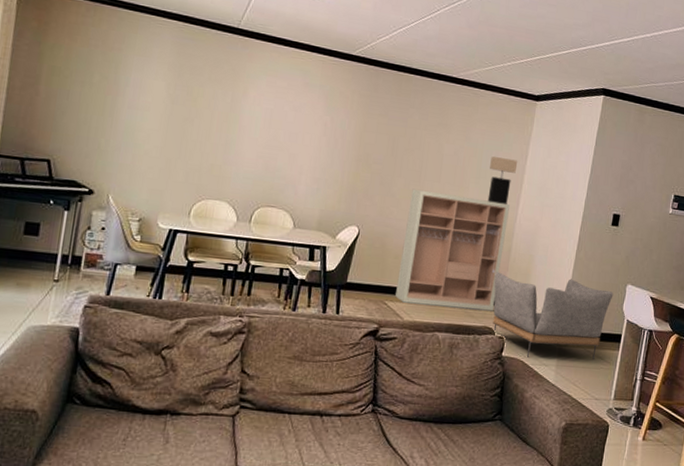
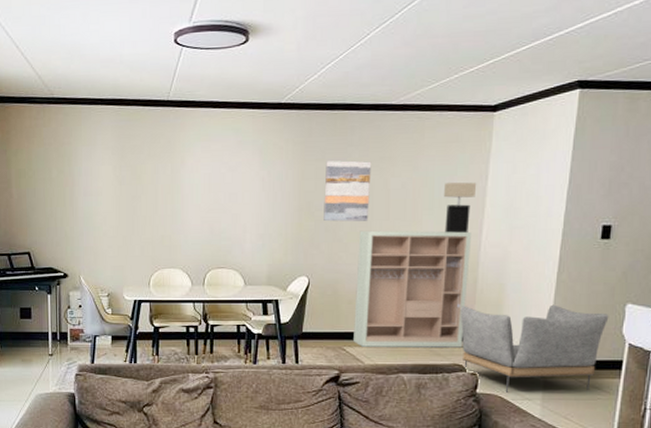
wall art: none [380,118,430,181] -> present [324,160,372,222]

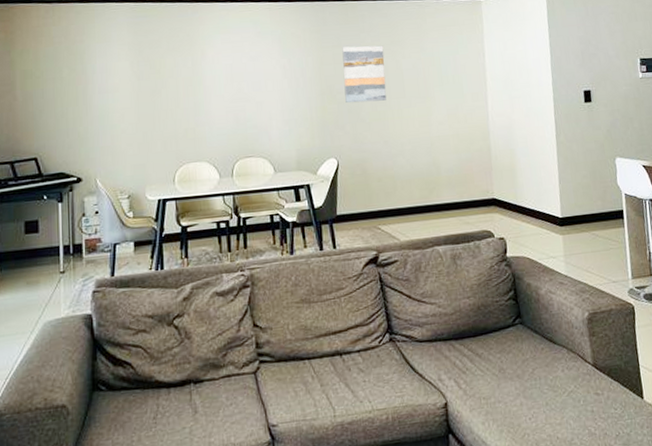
shelving unit: present [354,230,471,348] -> none [380,103,488,224]
table lamp: present [444,182,477,233] -> none [449,59,477,106]
armchair: present [460,304,609,393] -> none [480,164,605,253]

